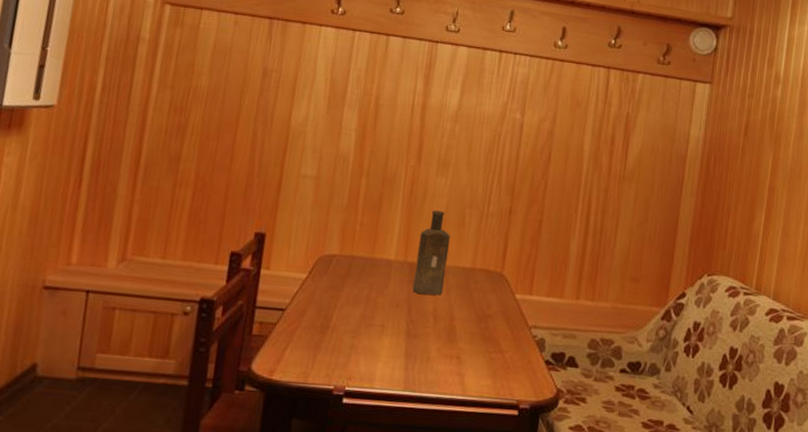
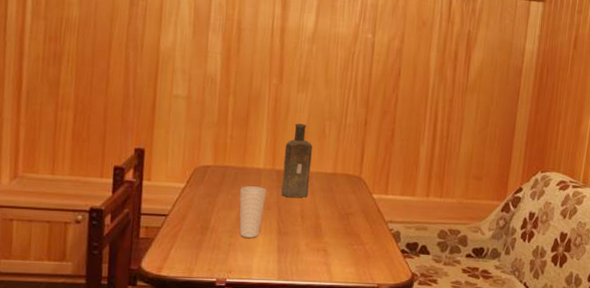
cup: none [363,279,397,340] -> present [239,186,267,238]

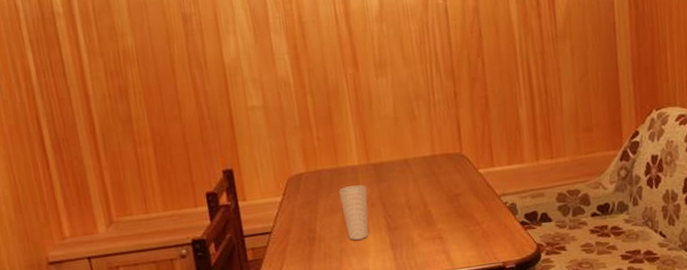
bottle: present [281,123,313,198] -> none [375,109,411,191]

